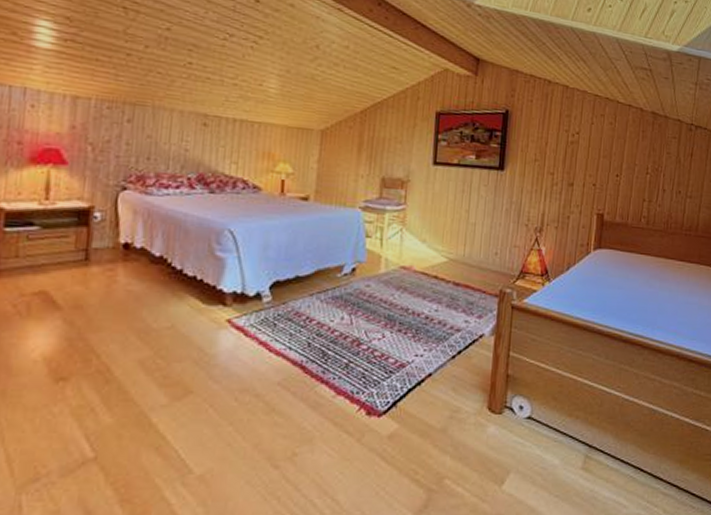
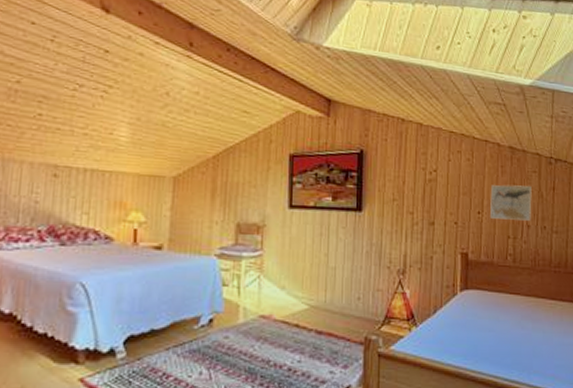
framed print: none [628,149,670,185] -> present [490,185,532,221]

